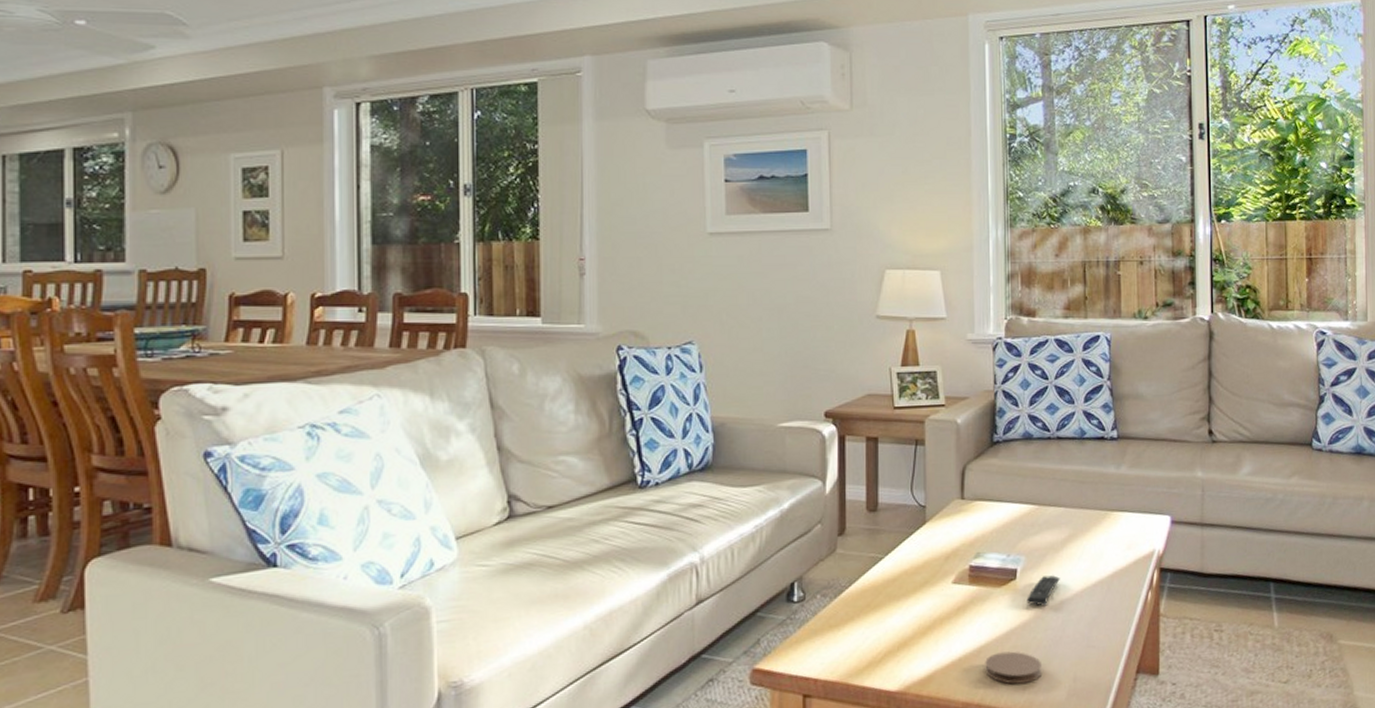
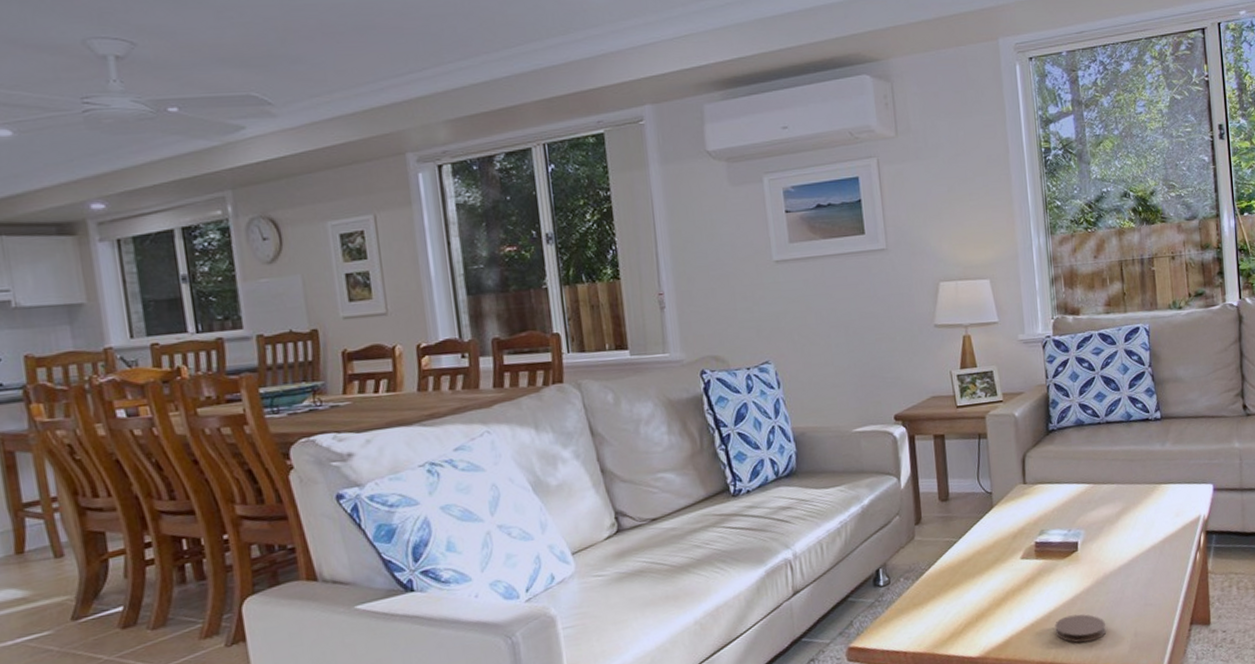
remote control: present [1027,575,1060,606] -> none [1088,544,1117,573]

